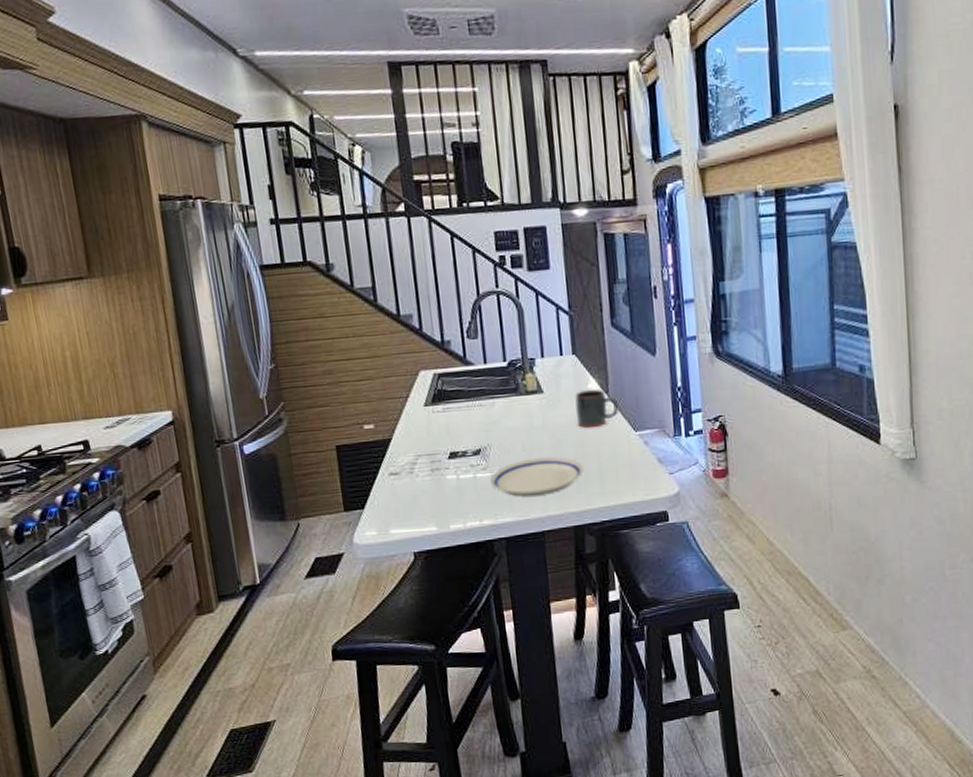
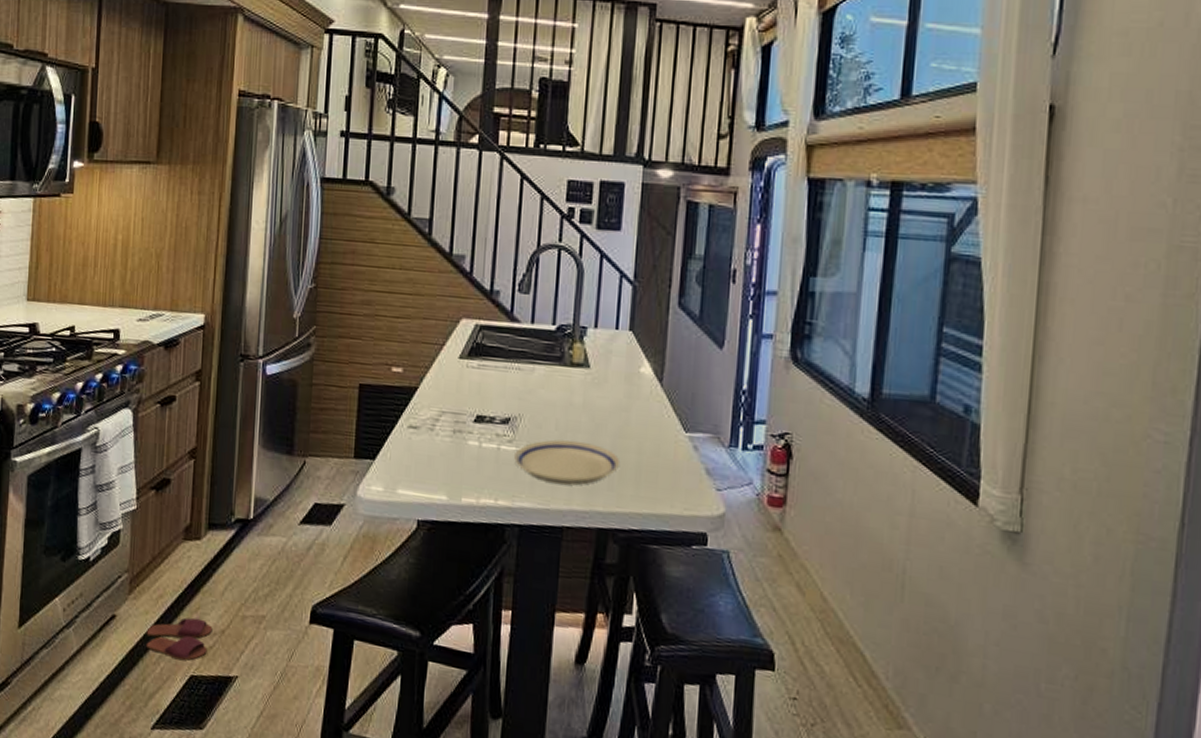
slippers: none [179,679,243,719] -> present [146,617,213,661]
mug: present [575,389,619,428] -> none [621,372,672,419]

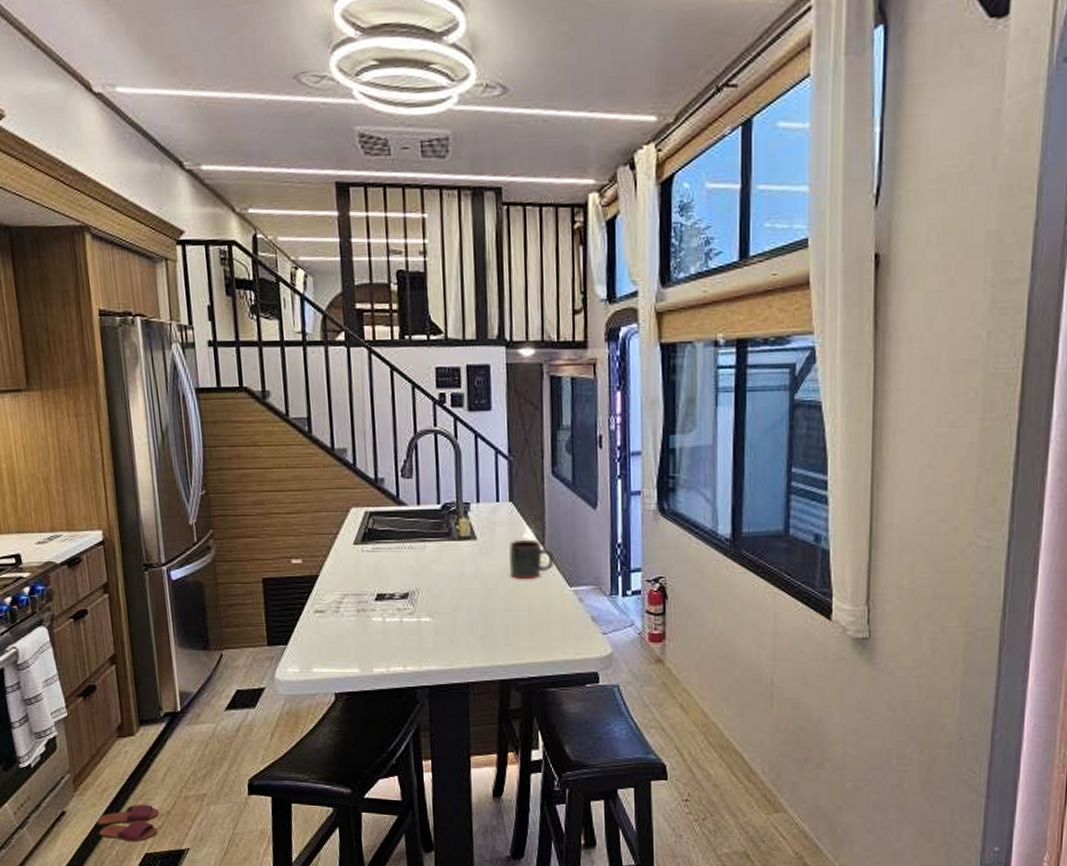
plate: present [514,439,621,486] -> none [417,606,514,646]
mug: none [621,372,672,419] -> present [508,539,555,579]

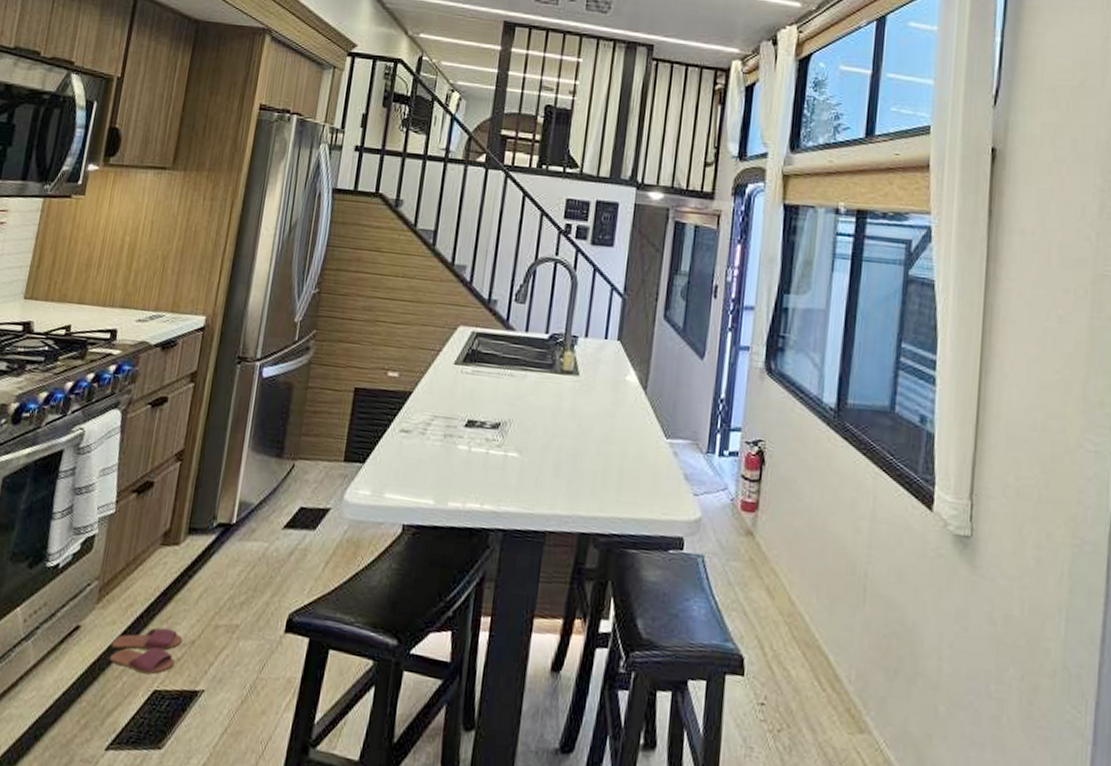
mug: present [508,539,555,579] -> none [607,380,655,425]

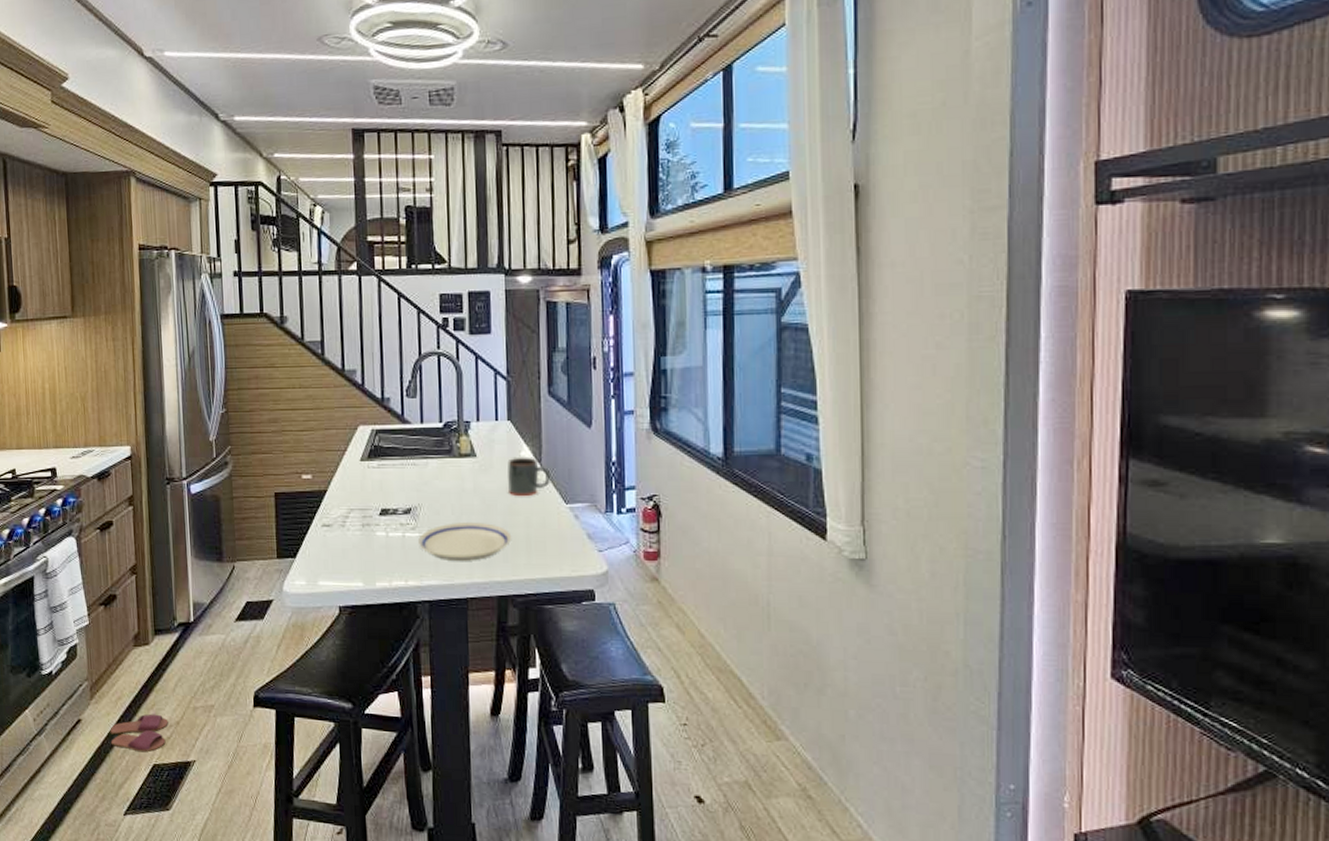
plate: none [502,444,604,490] -> present [418,521,512,561]
mug: none [607,380,655,425] -> present [506,457,551,495]

